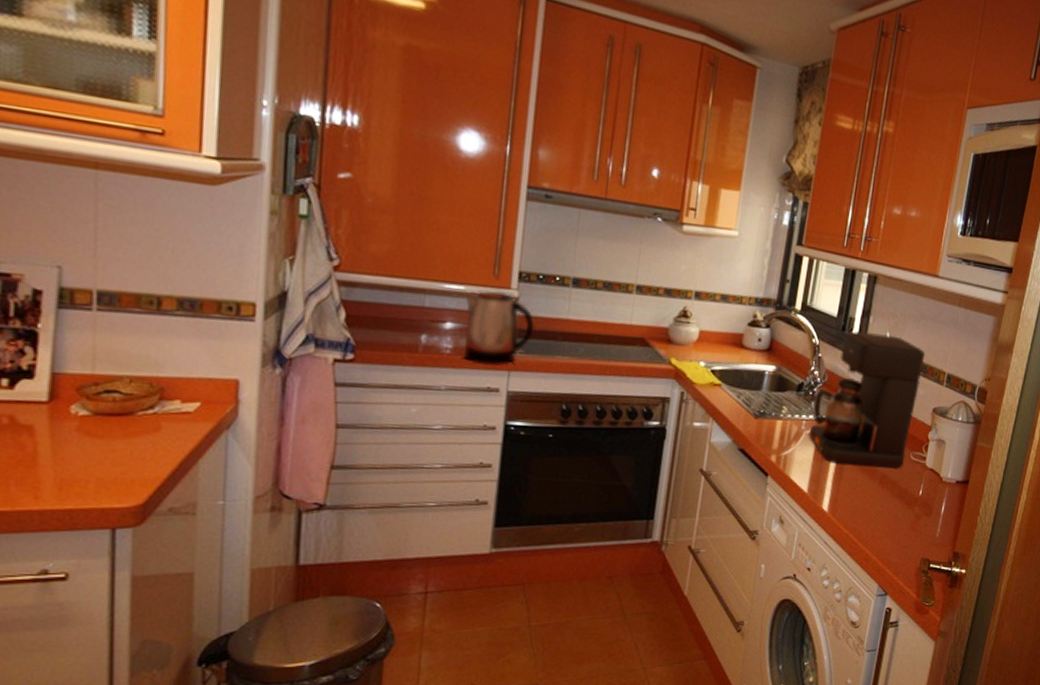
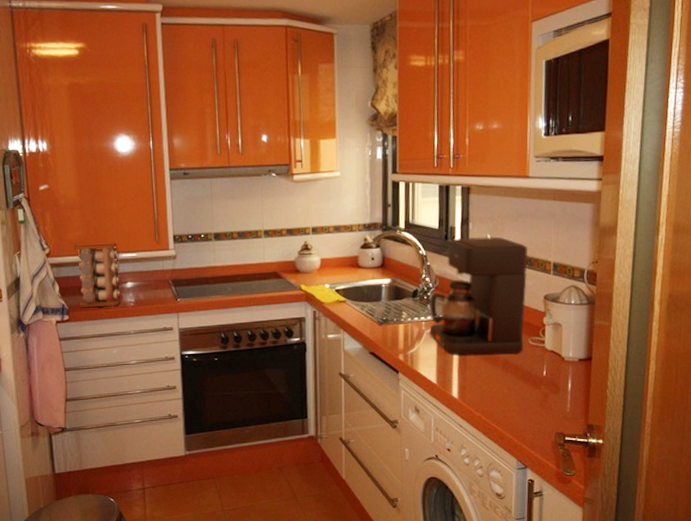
spice rack: none [372,260,442,351] -> present [74,243,124,308]
kettle: present [464,291,535,366] -> none [139,253,191,311]

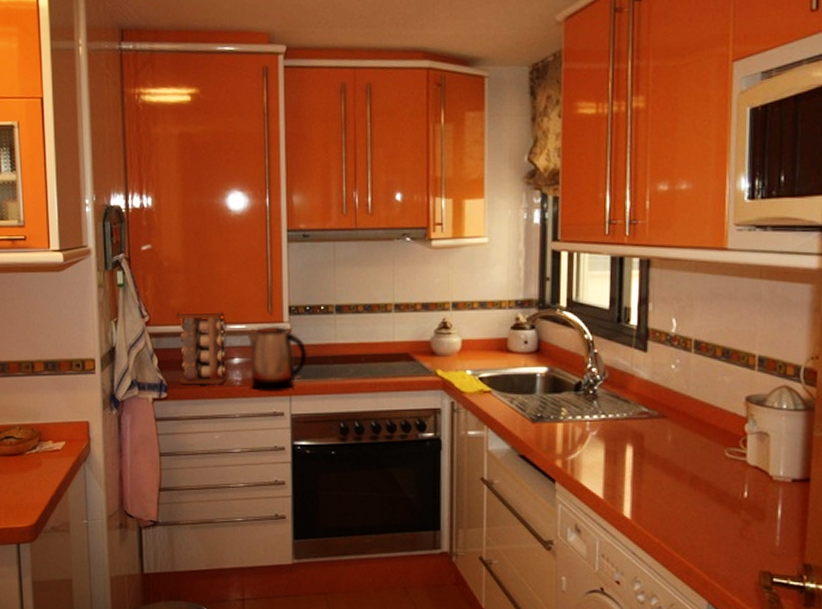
kettle: none [139,253,191,311] -> present [248,326,308,393]
coffee maker: present [429,236,528,355] -> none [595,320,726,467]

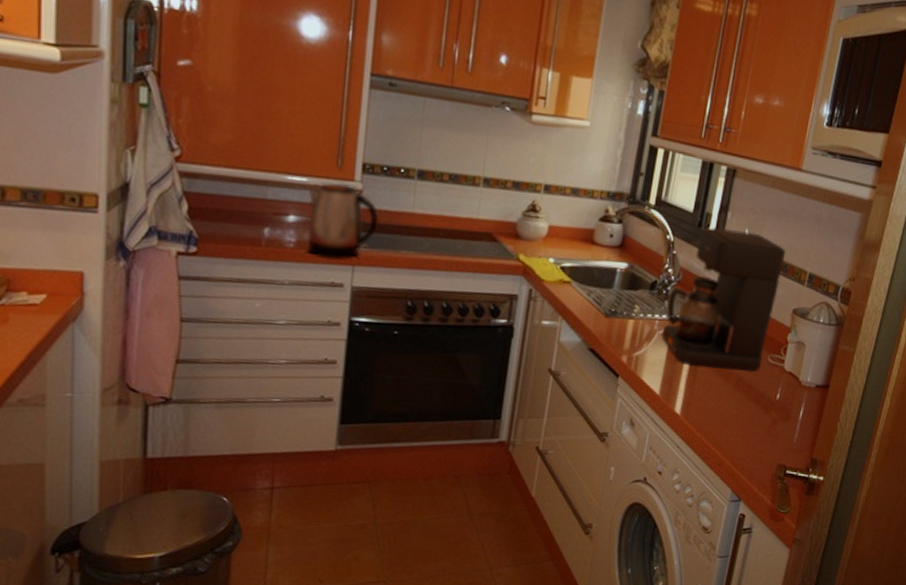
spice rack: present [177,311,230,385] -> none [215,150,284,245]
coffee maker: none [595,320,726,467] -> present [661,227,786,370]

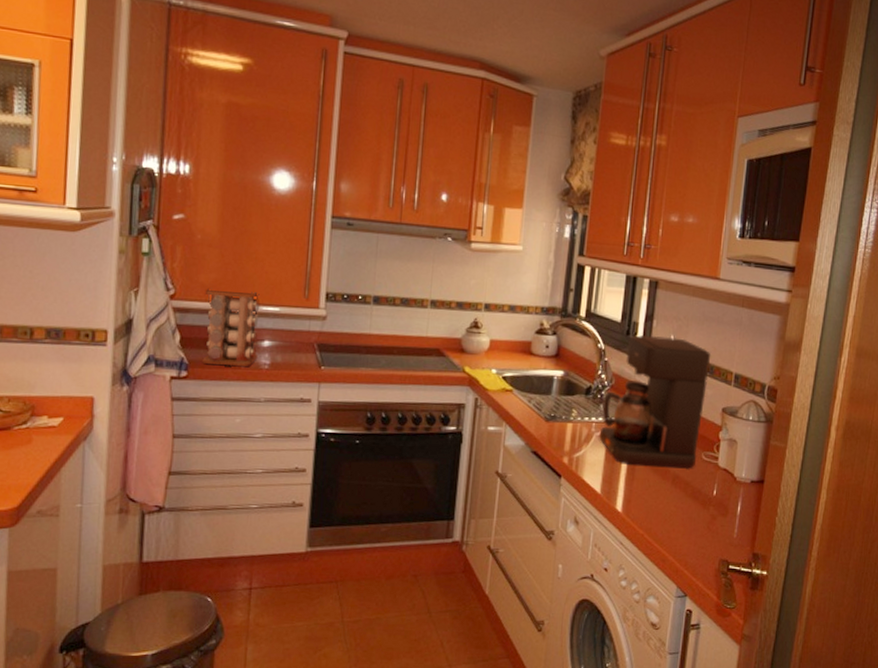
spice rack: none [215,150,284,245] -> present [202,288,260,367]
kettle: present [307,183,379,261] -> none [280,311,341,379]

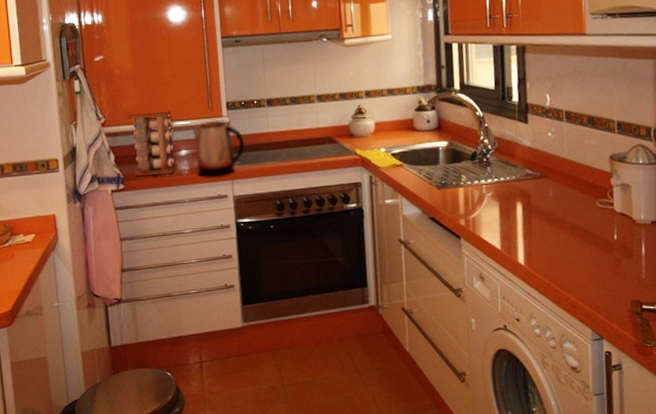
kettle: none [280,311,341,379] -> present [193,120,245,179]
coffee maker: present [599,335,711,468] -> none [489,95,591,219]

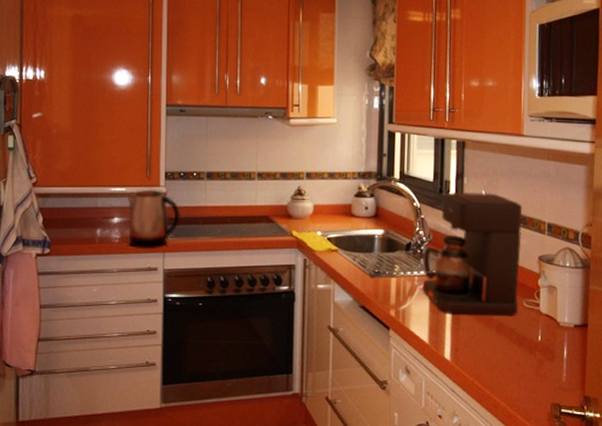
spice rack: present [129,111,178,176] -> none [62,174,109,242]
coffee maker: none [489,95,591,219] -> present [422,191,523,315]

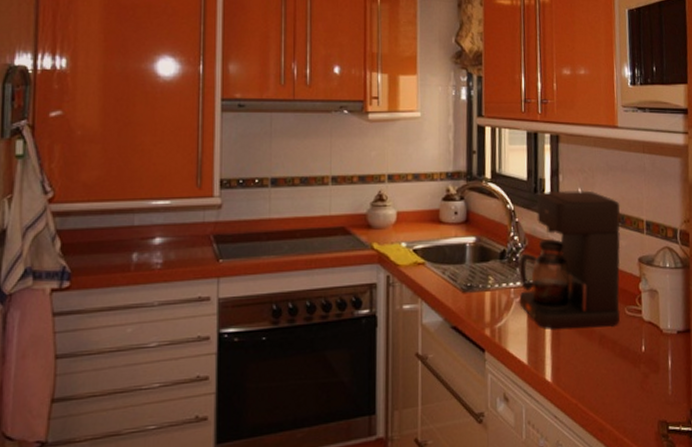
kettle: present [128,189,180,250] -> none [173,201,239,276]

